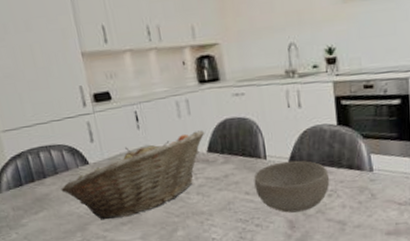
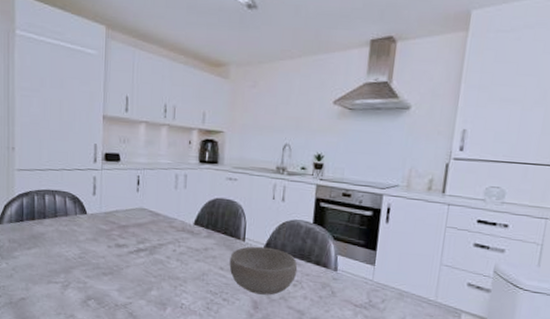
fruit basket: present [61,130,205,221] -> none [56,203,196,269]

